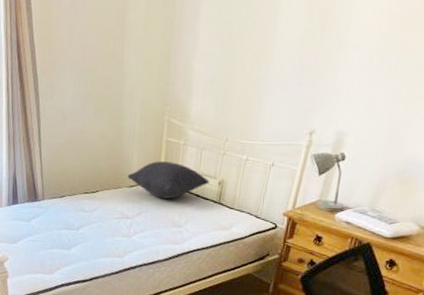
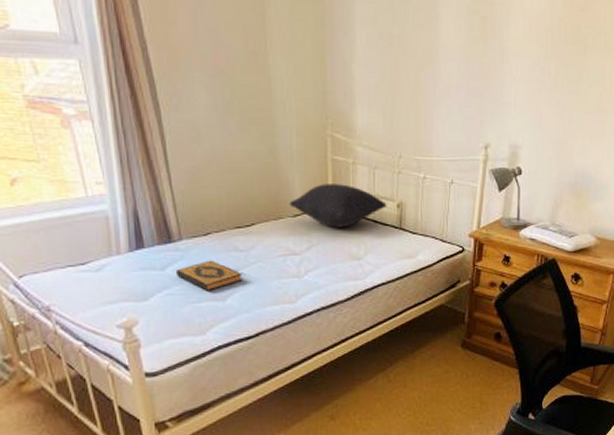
hardback book: none [38,217,85,241] -> present [176,260,243,291]

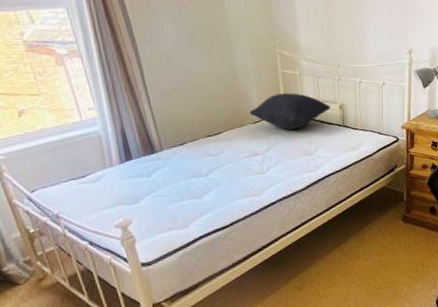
hardback book: present [176,260,243,291] -> none [160,165,216,191]

